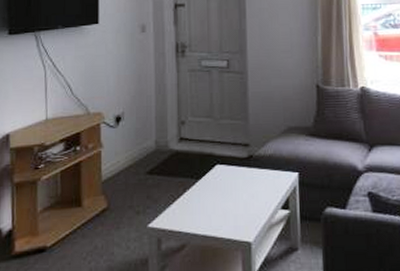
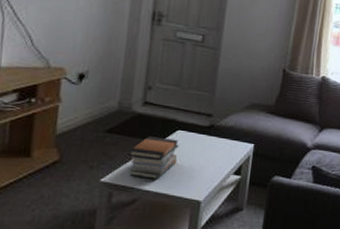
book stack: none [172,174,221,221] -> present [129,136,179,179]

